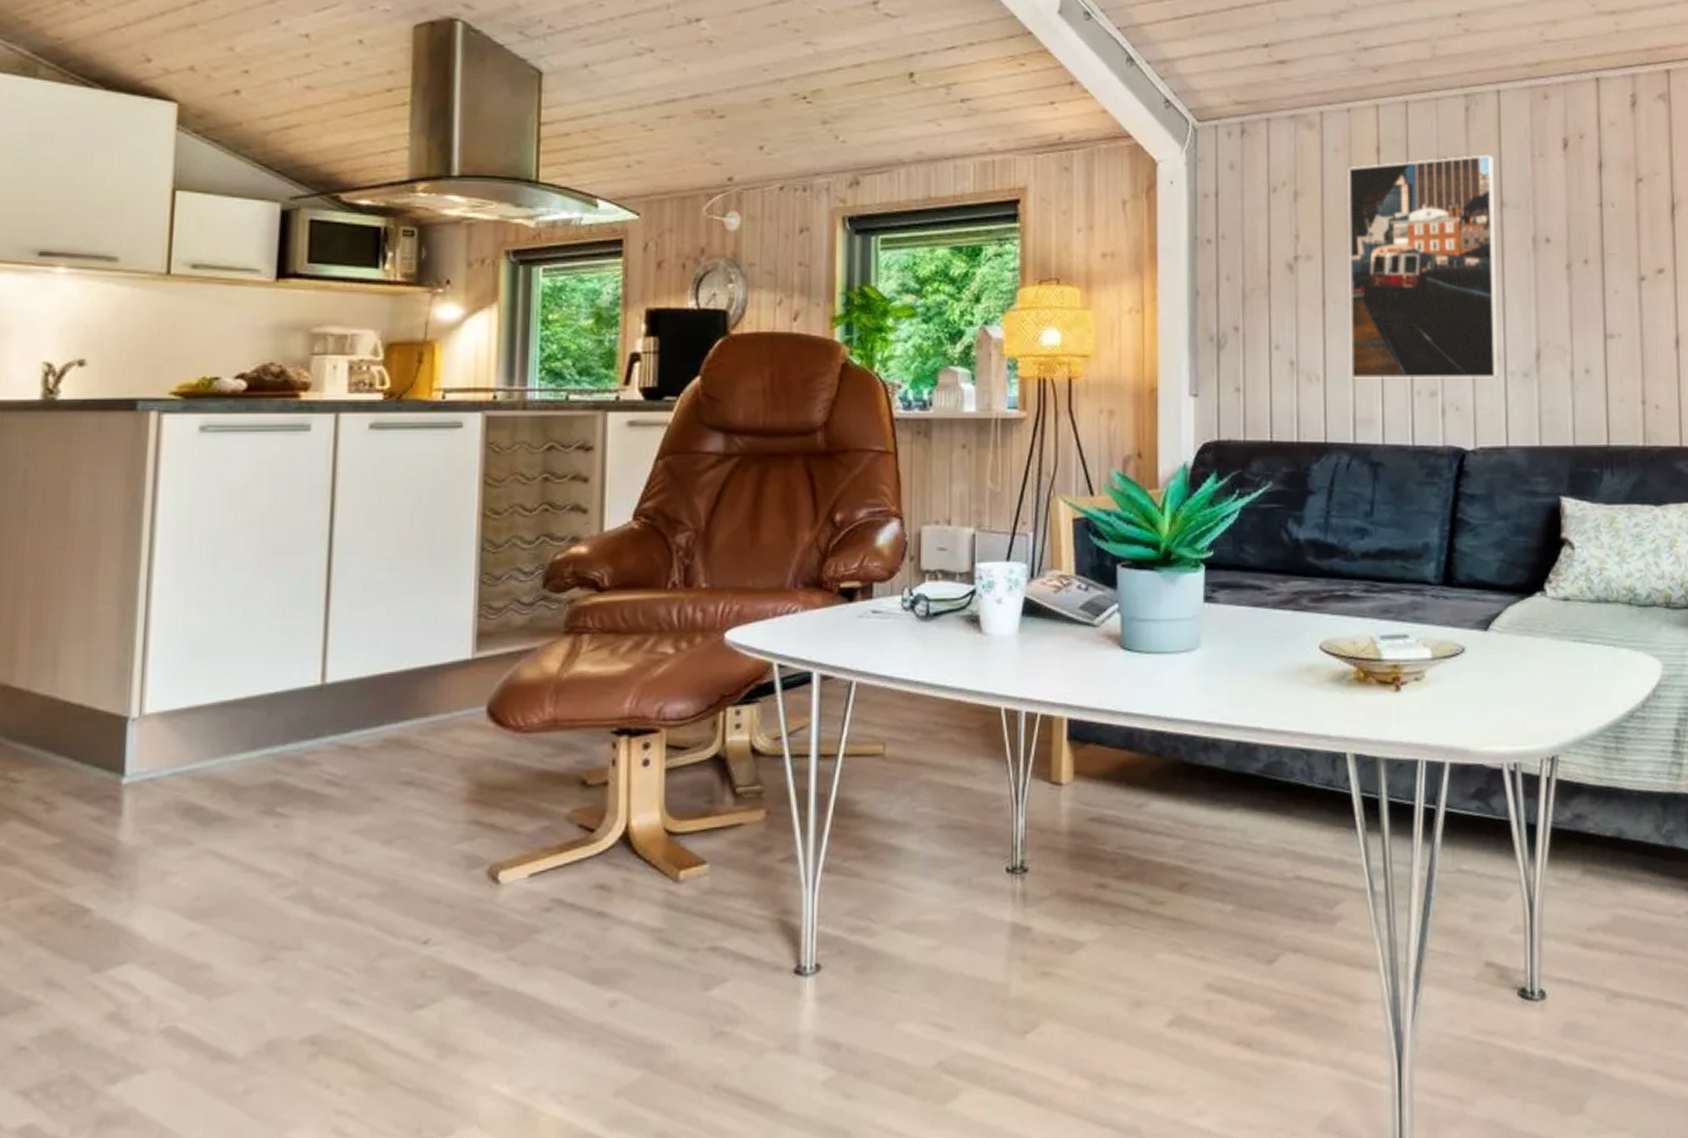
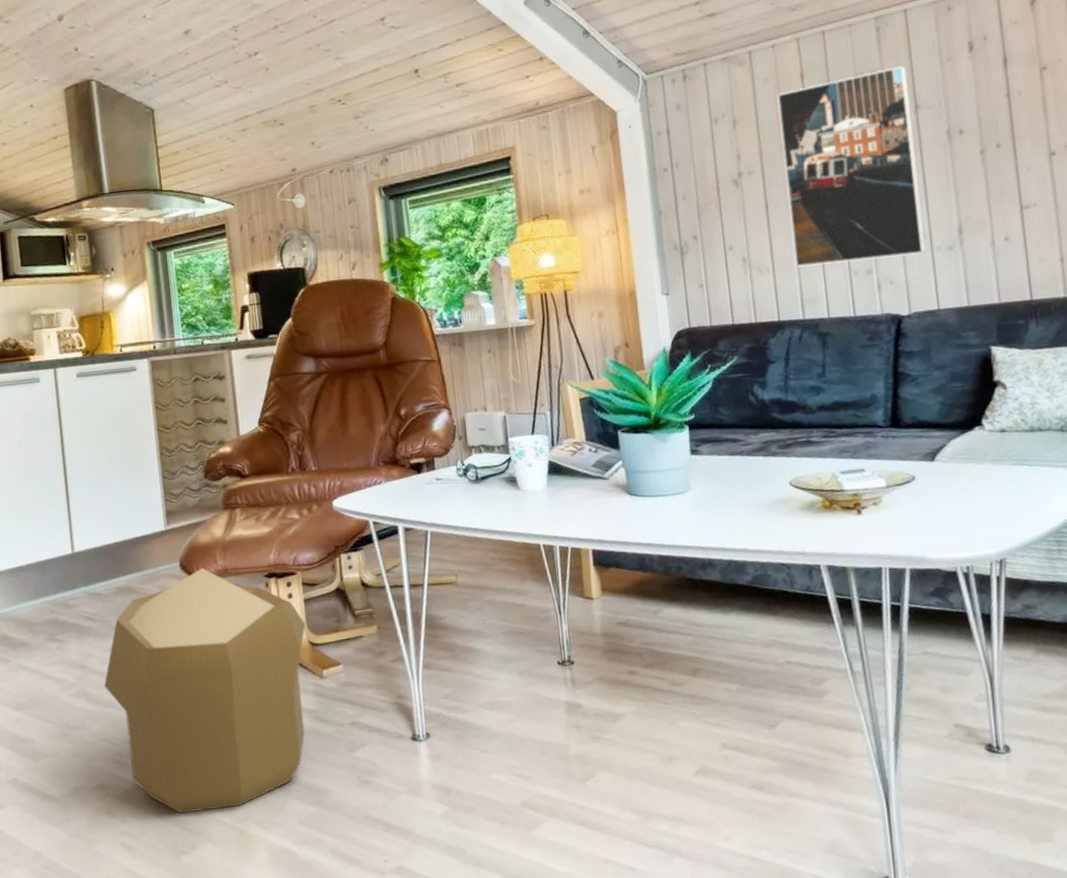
pouf: none [342,716,663,1081] -> present [104,568,306,814]

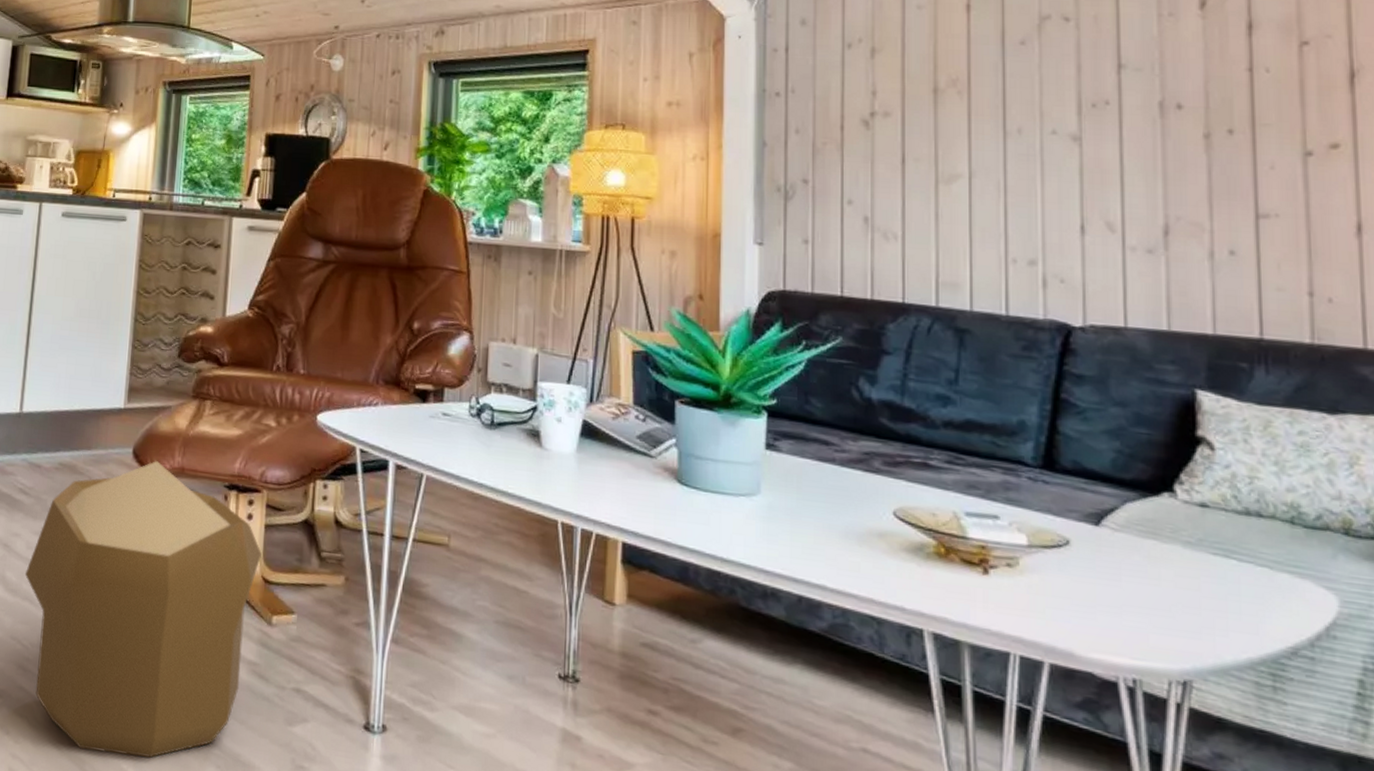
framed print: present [777,65,926,267] -> none [932,12,1114,252]

